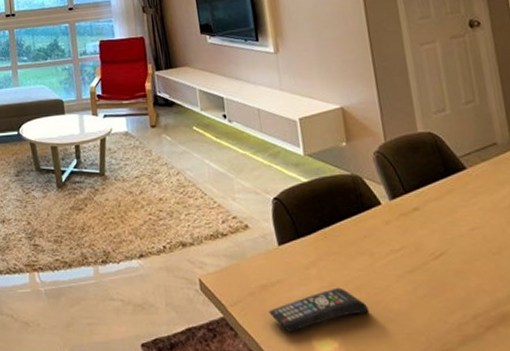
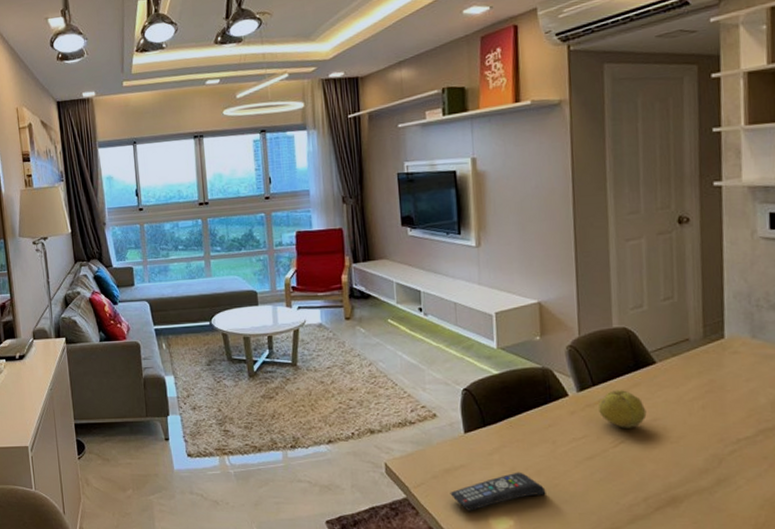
fruit: none [412,197,464,239] -> present [597,390,647,428]

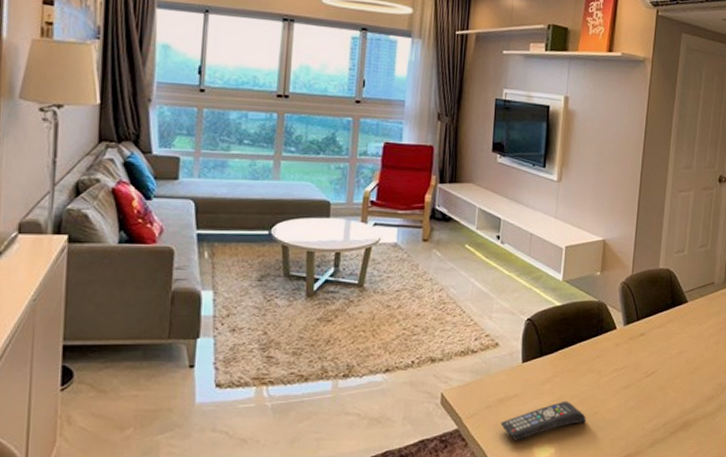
fruit: present [597,390,647,428] -> none [638,325,675,360]

